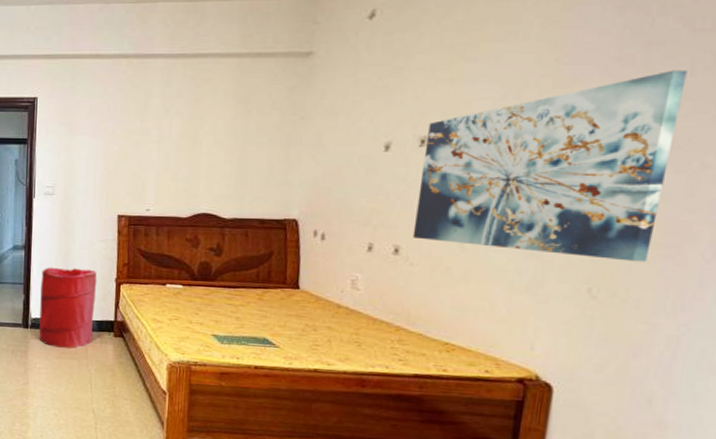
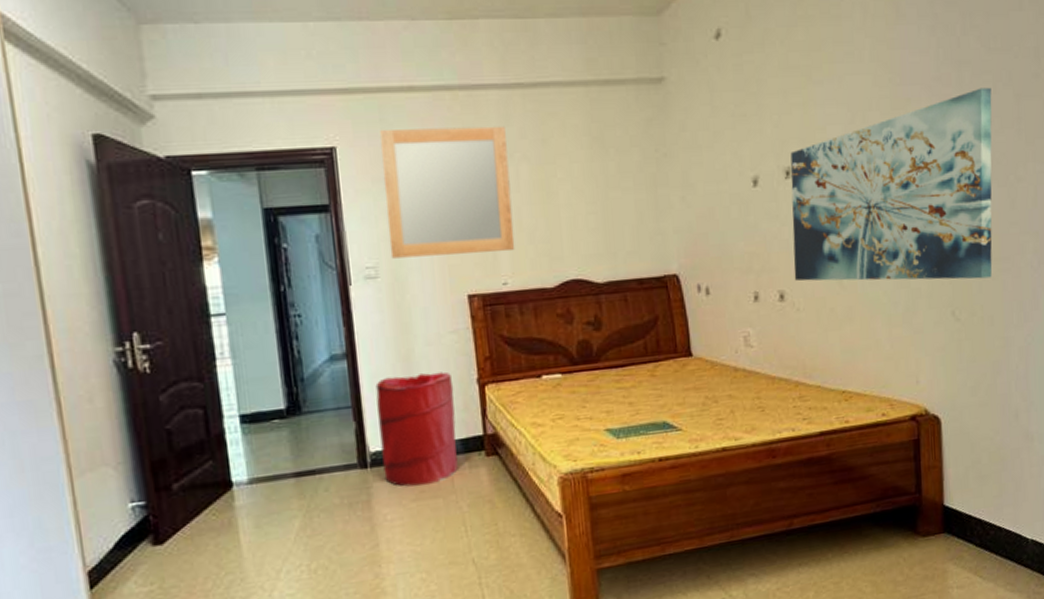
home mirror: none [65,86,166,186] -> present [379,125,515,259]

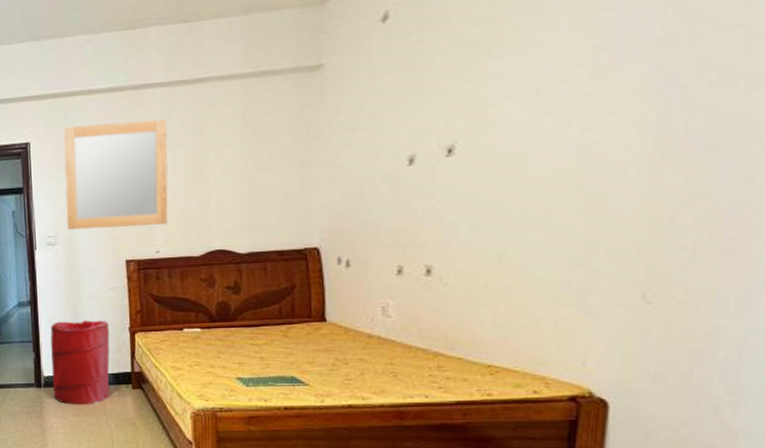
wall art: present [790,87,992,281] -> none [445,43,741,261]

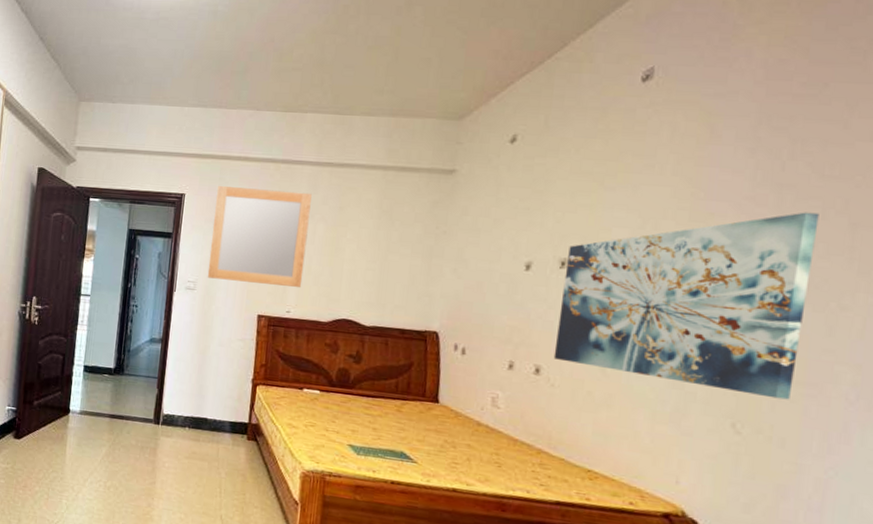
laundry hamper: present [50,320,110,405] -> none [169,362,234,450]
wall art: none [445,43,741,261] -> present [553,212,819,400]

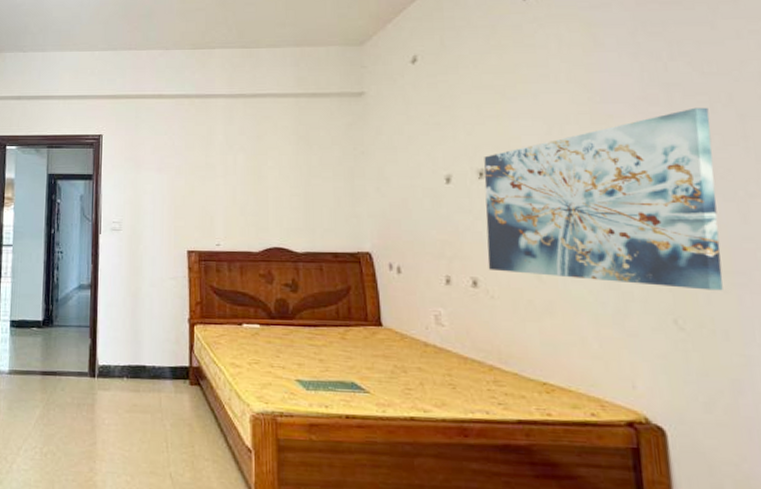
home mirror: present [207,185,312,288] -> none [132,123,229,220]

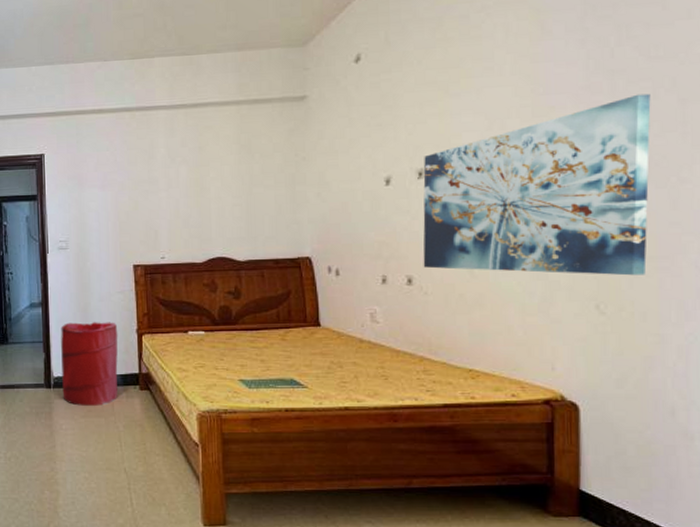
laundry hamper: none [107,307,169,400] -> present [61,322,118,406]

